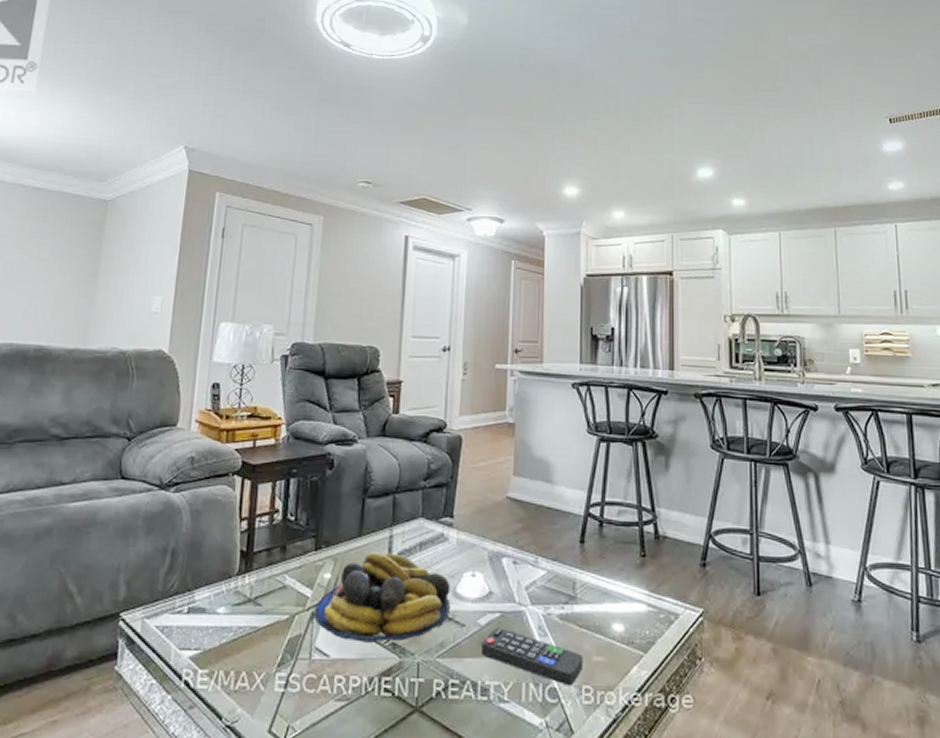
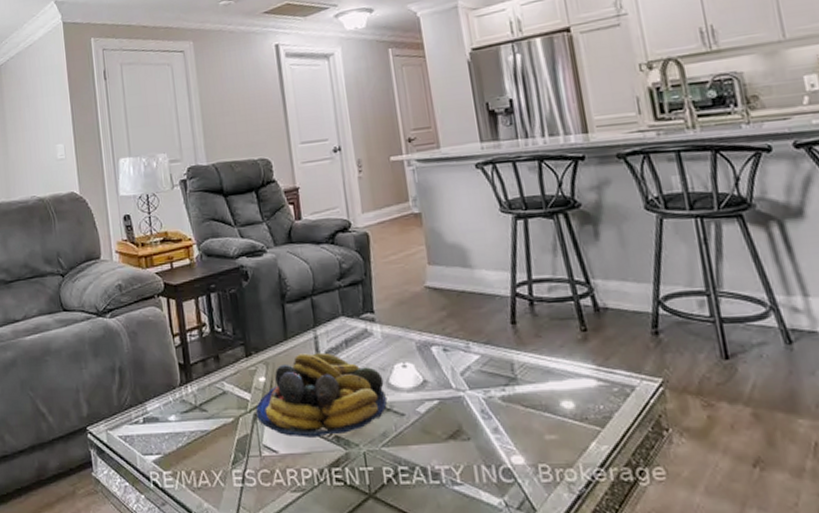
remote control: present [481,628,583,686] -> none [424,414,536,466]

